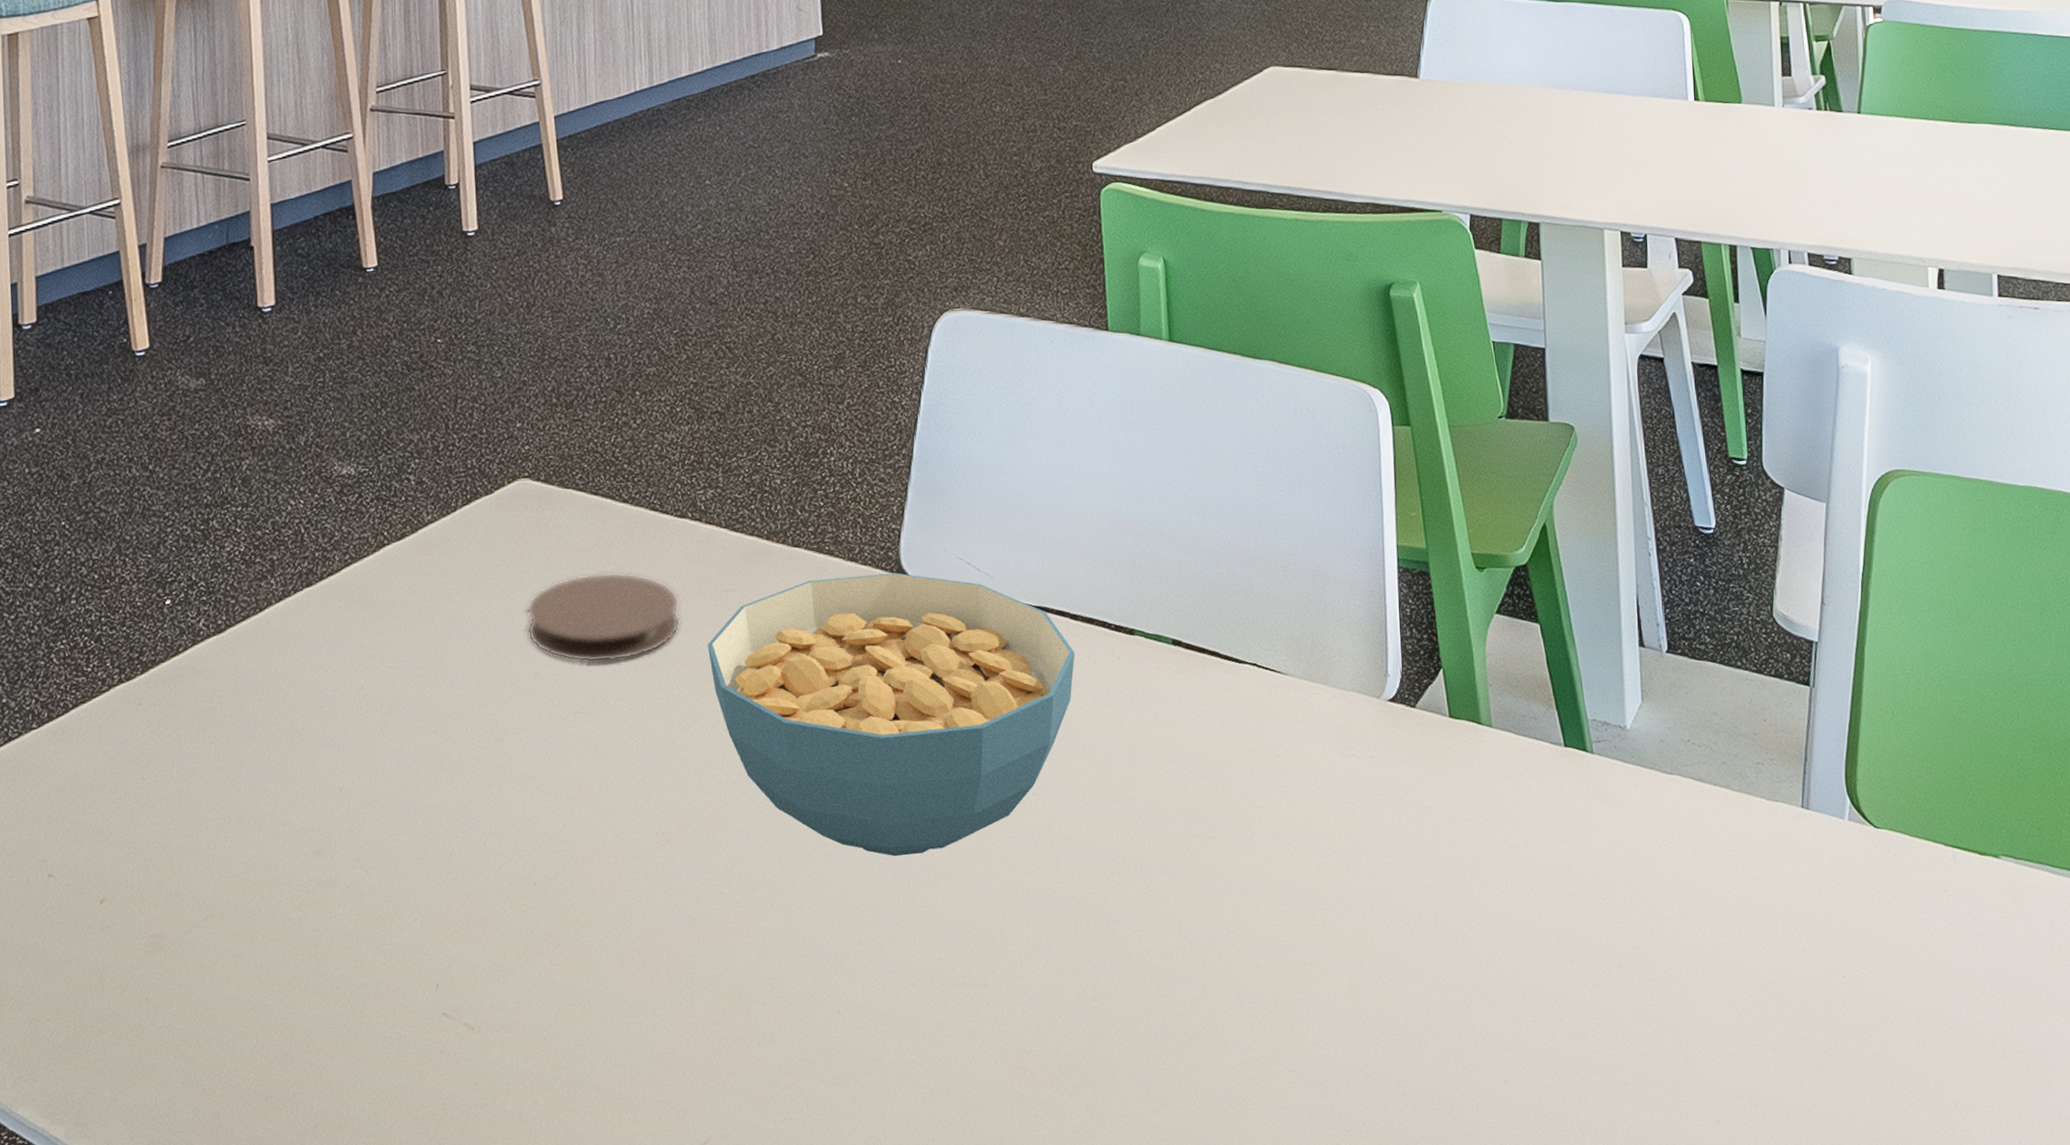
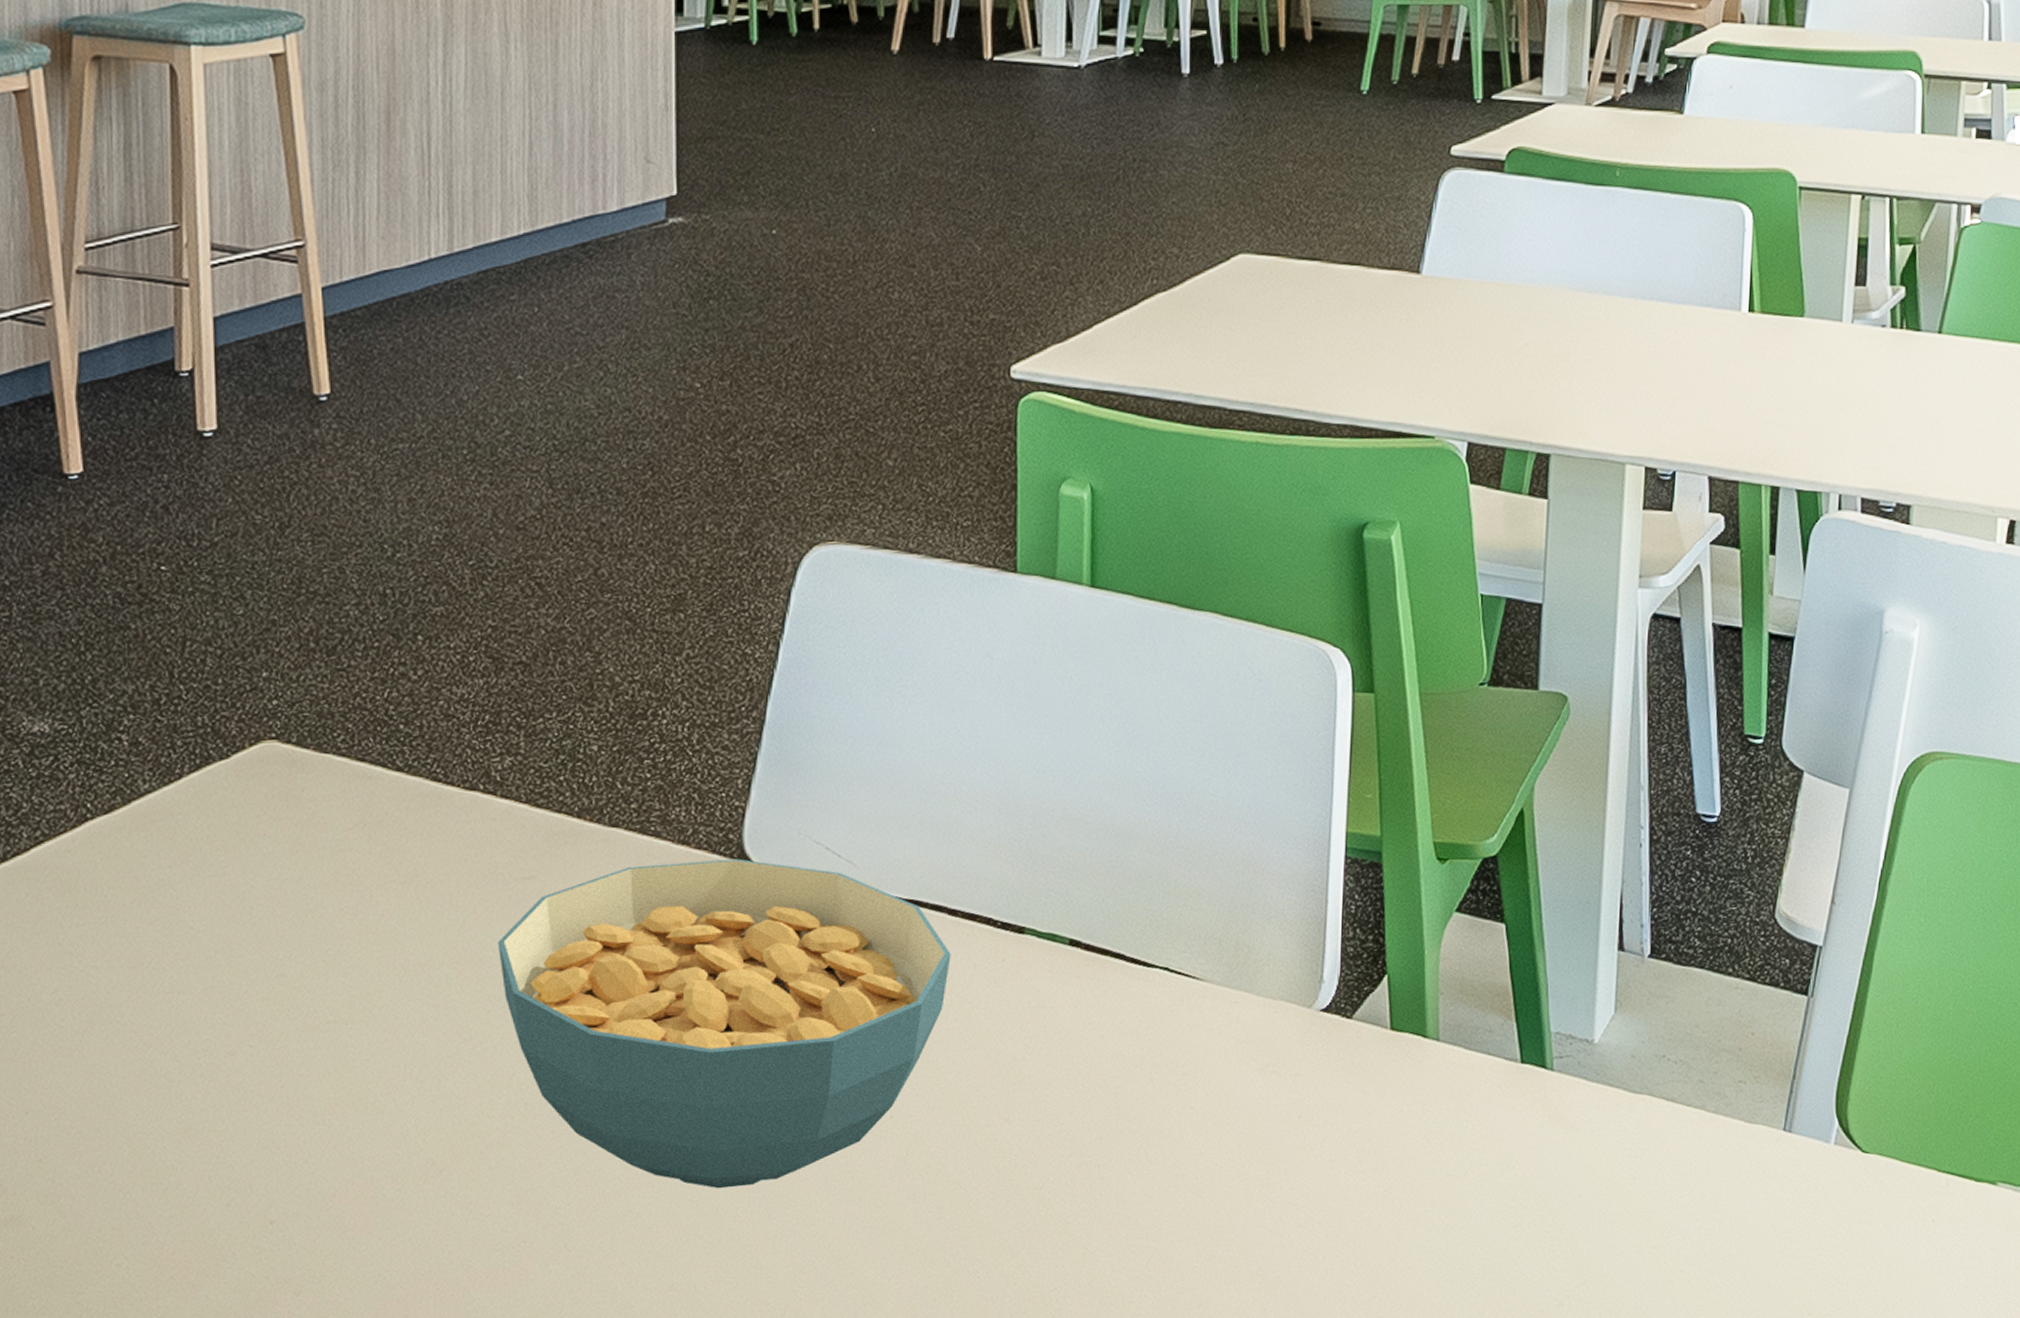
coaster: present [526,572,681,663] -> none [269,855,466,963]

